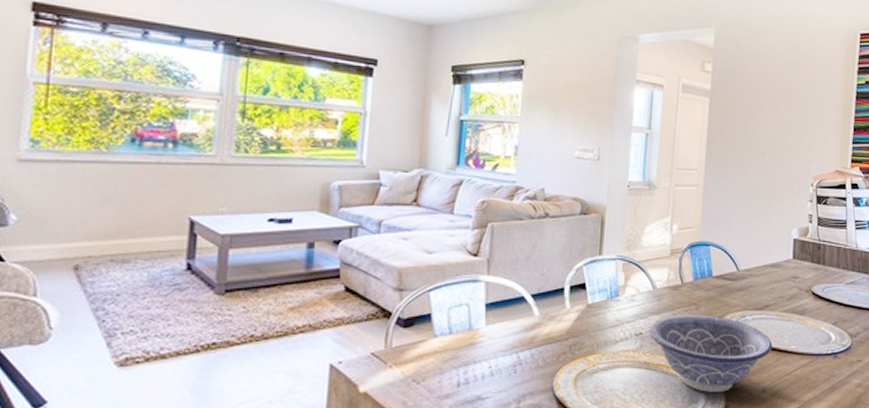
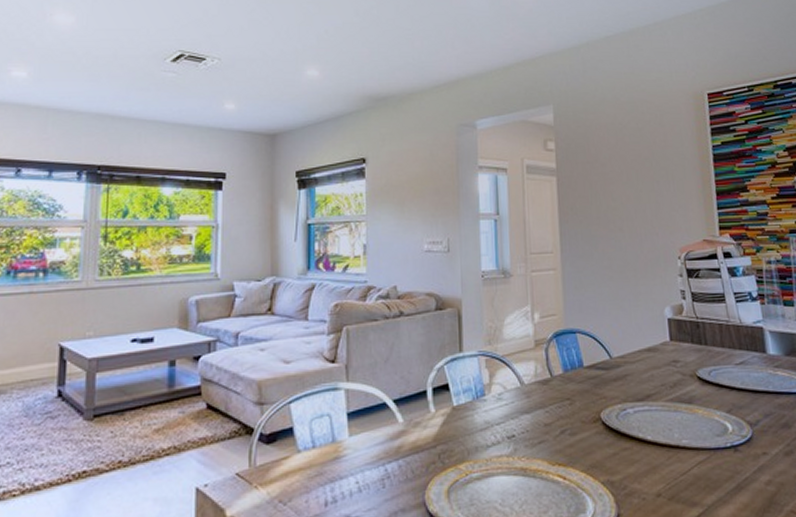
decorative bowl: present [649,313,773,392] -> none [522,410,662,500]

